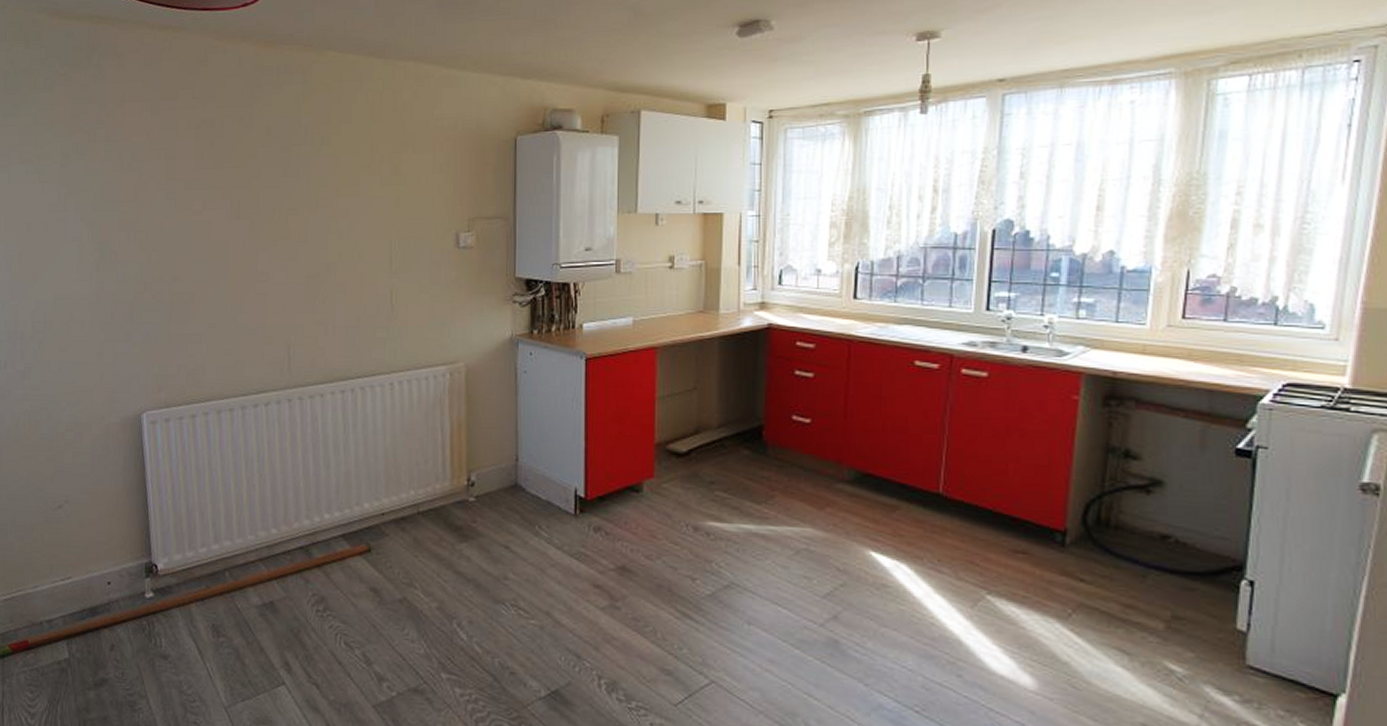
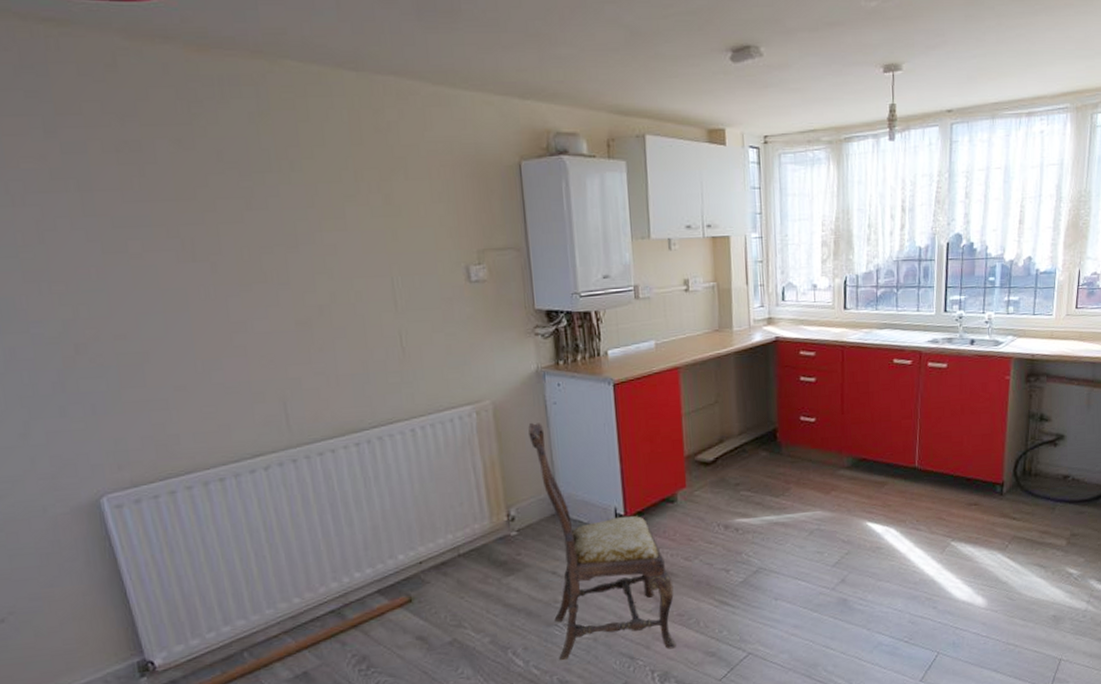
dining chair: none [497,388,630,657] -> present [528,422,676,661]

